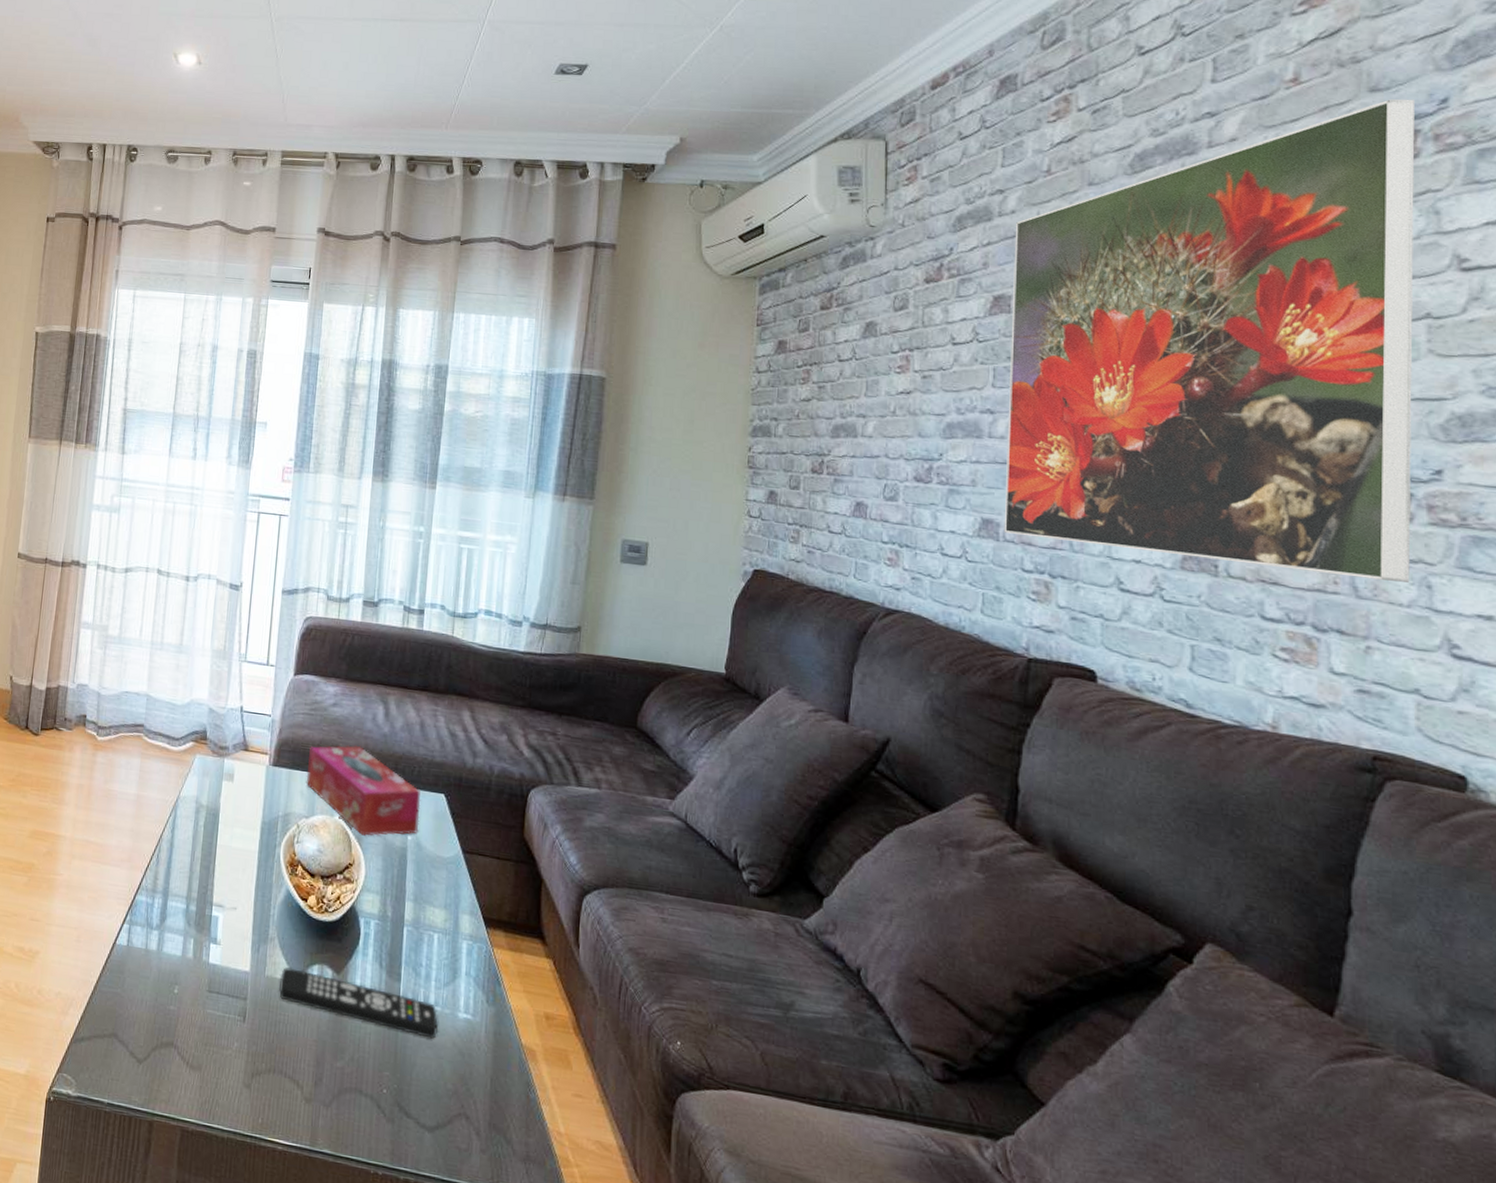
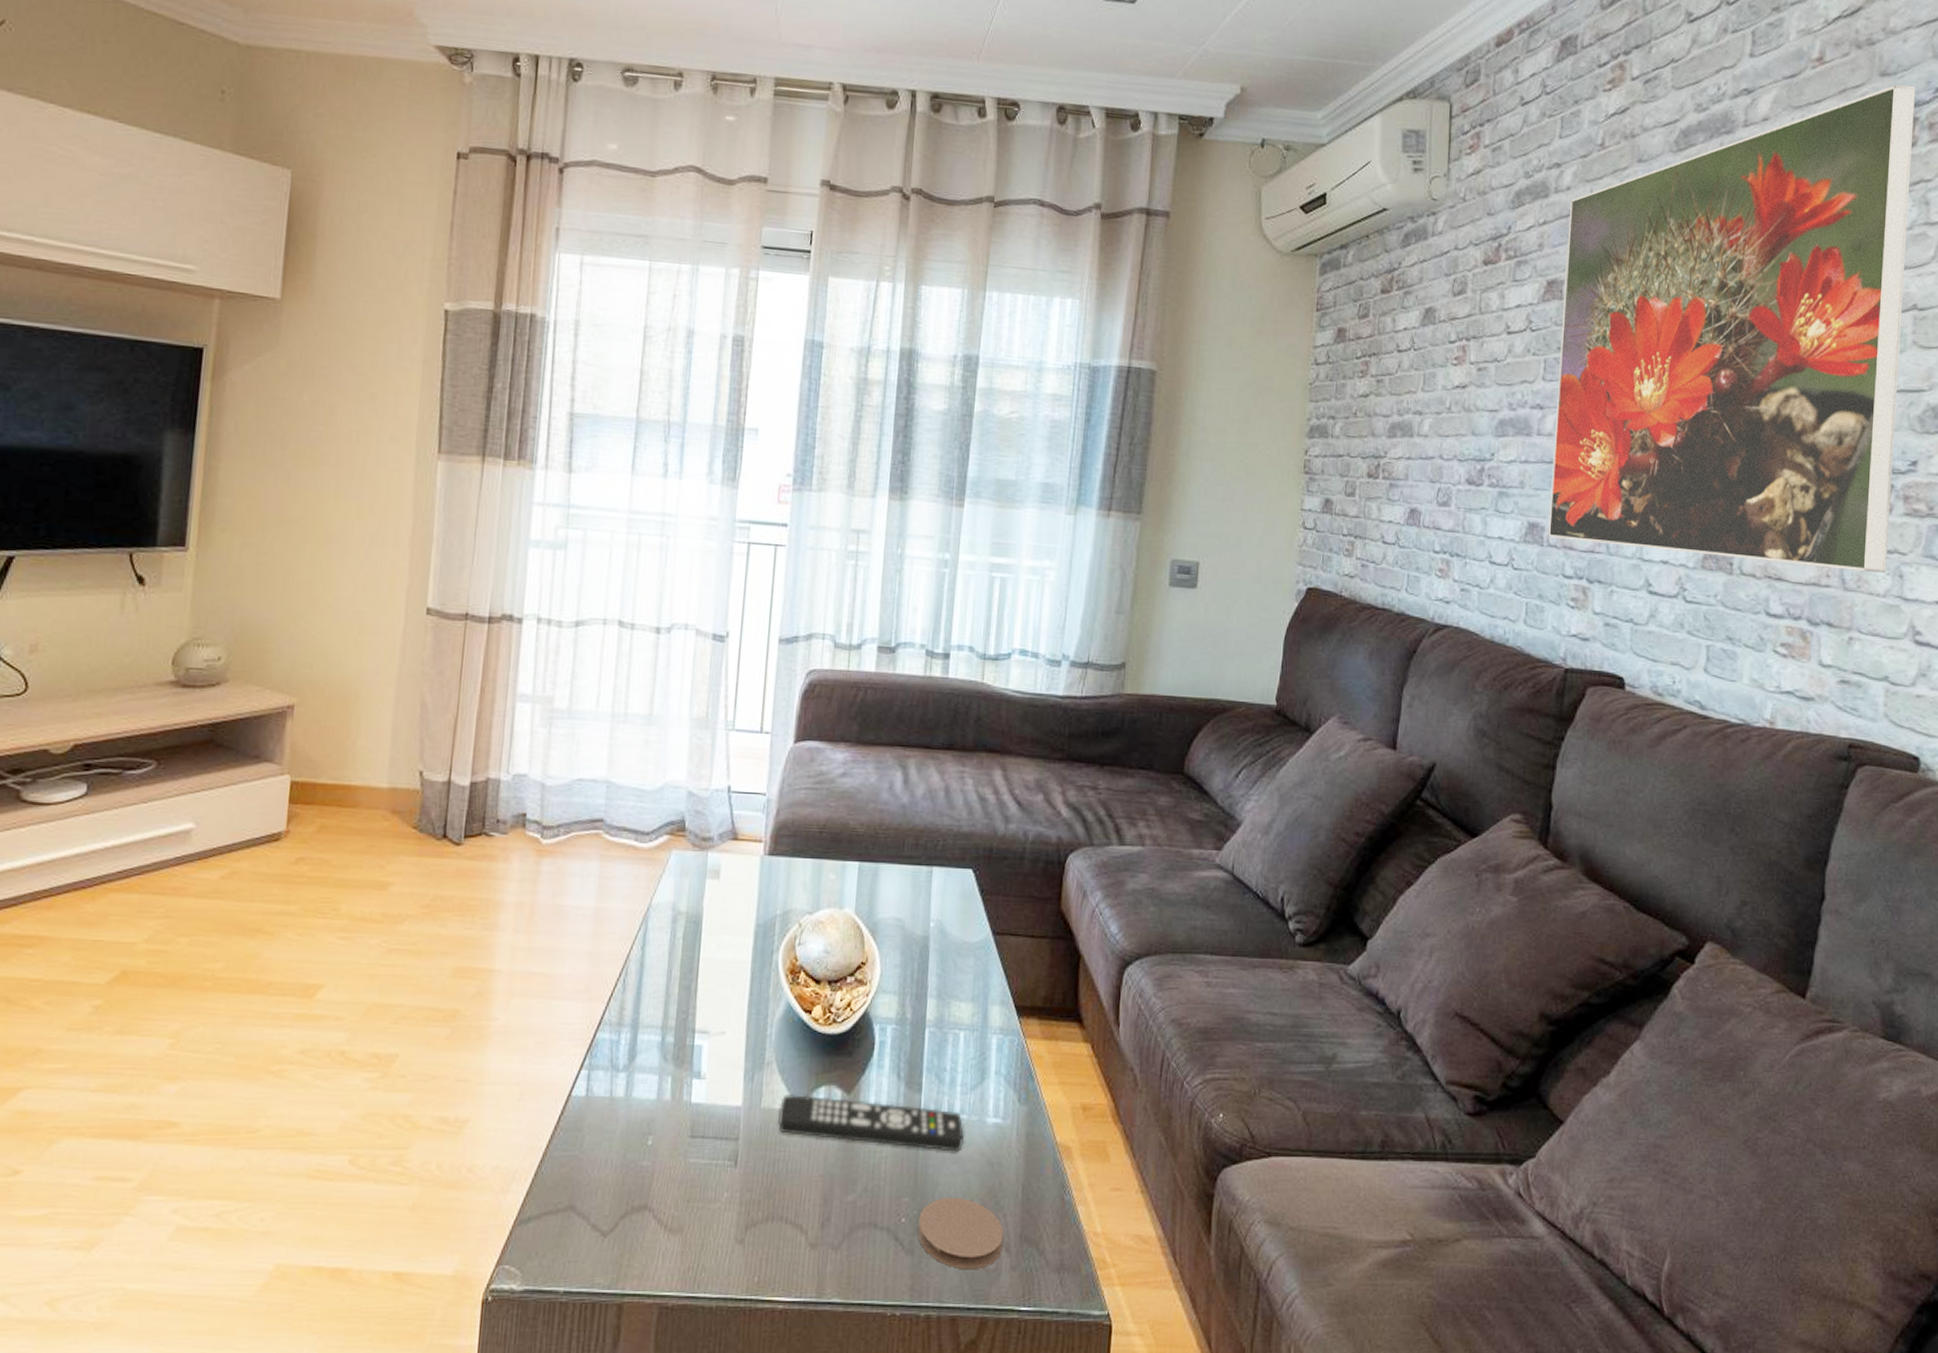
tissue box: present [306,745,421,836] -> none [809,821,946,928]
coaster: none [397,1077,474,1146] -> present [917,1197,1004,1270]

